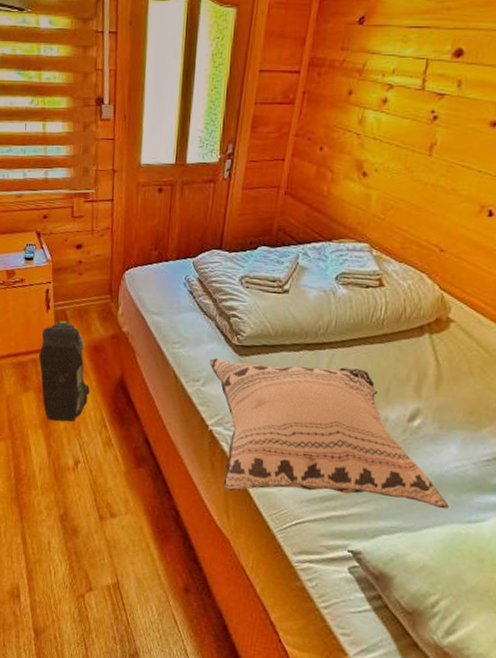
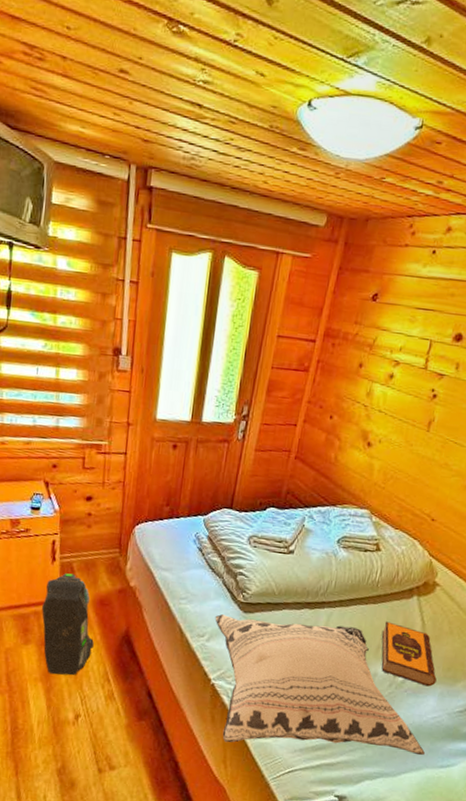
hardback book: none [390,362,457,433] -> present [381,621,437,687]

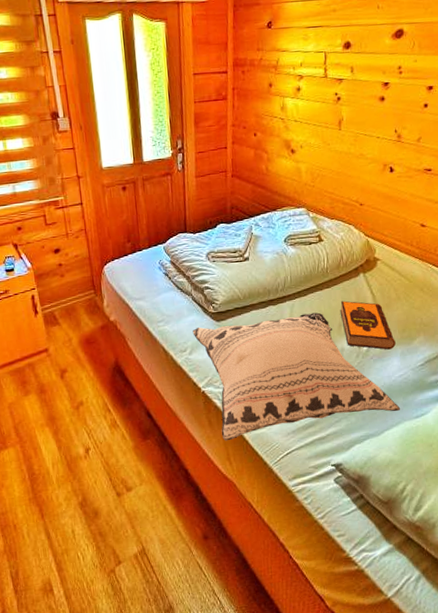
backpack: present [42,573,94,676] -> none [34,322,89,418]

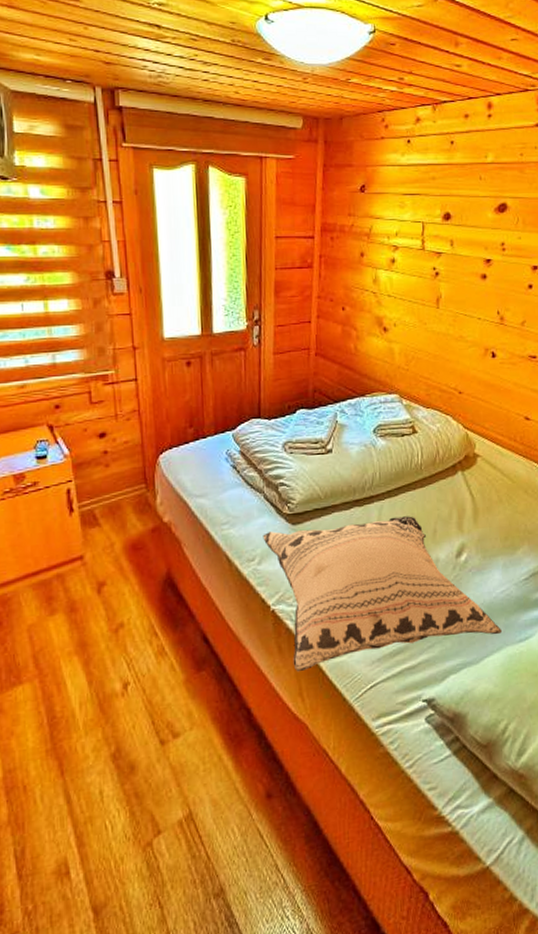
hardback book: present [340,300,396,350] -> none [435,502,497,561]

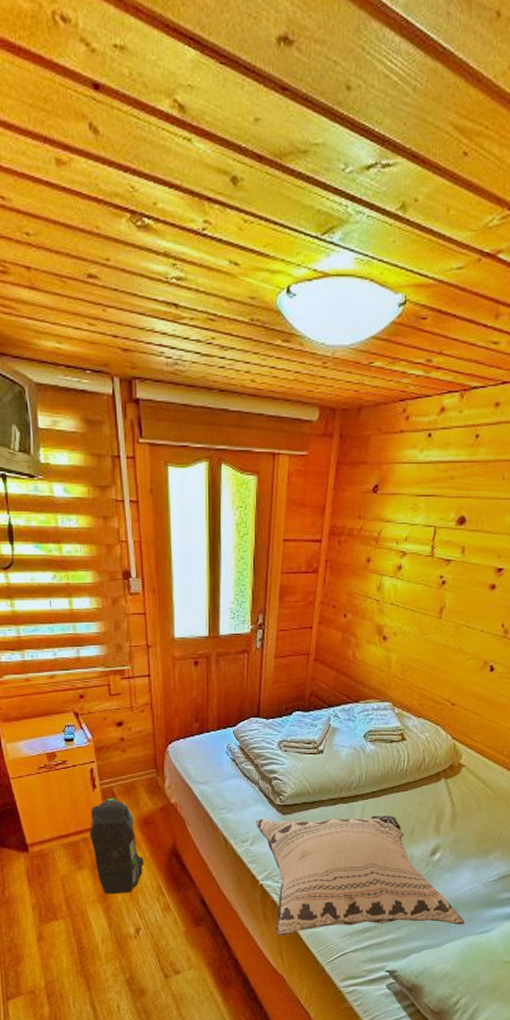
backpack: none [65,522,132,644] -> present [90,798,144,895]

